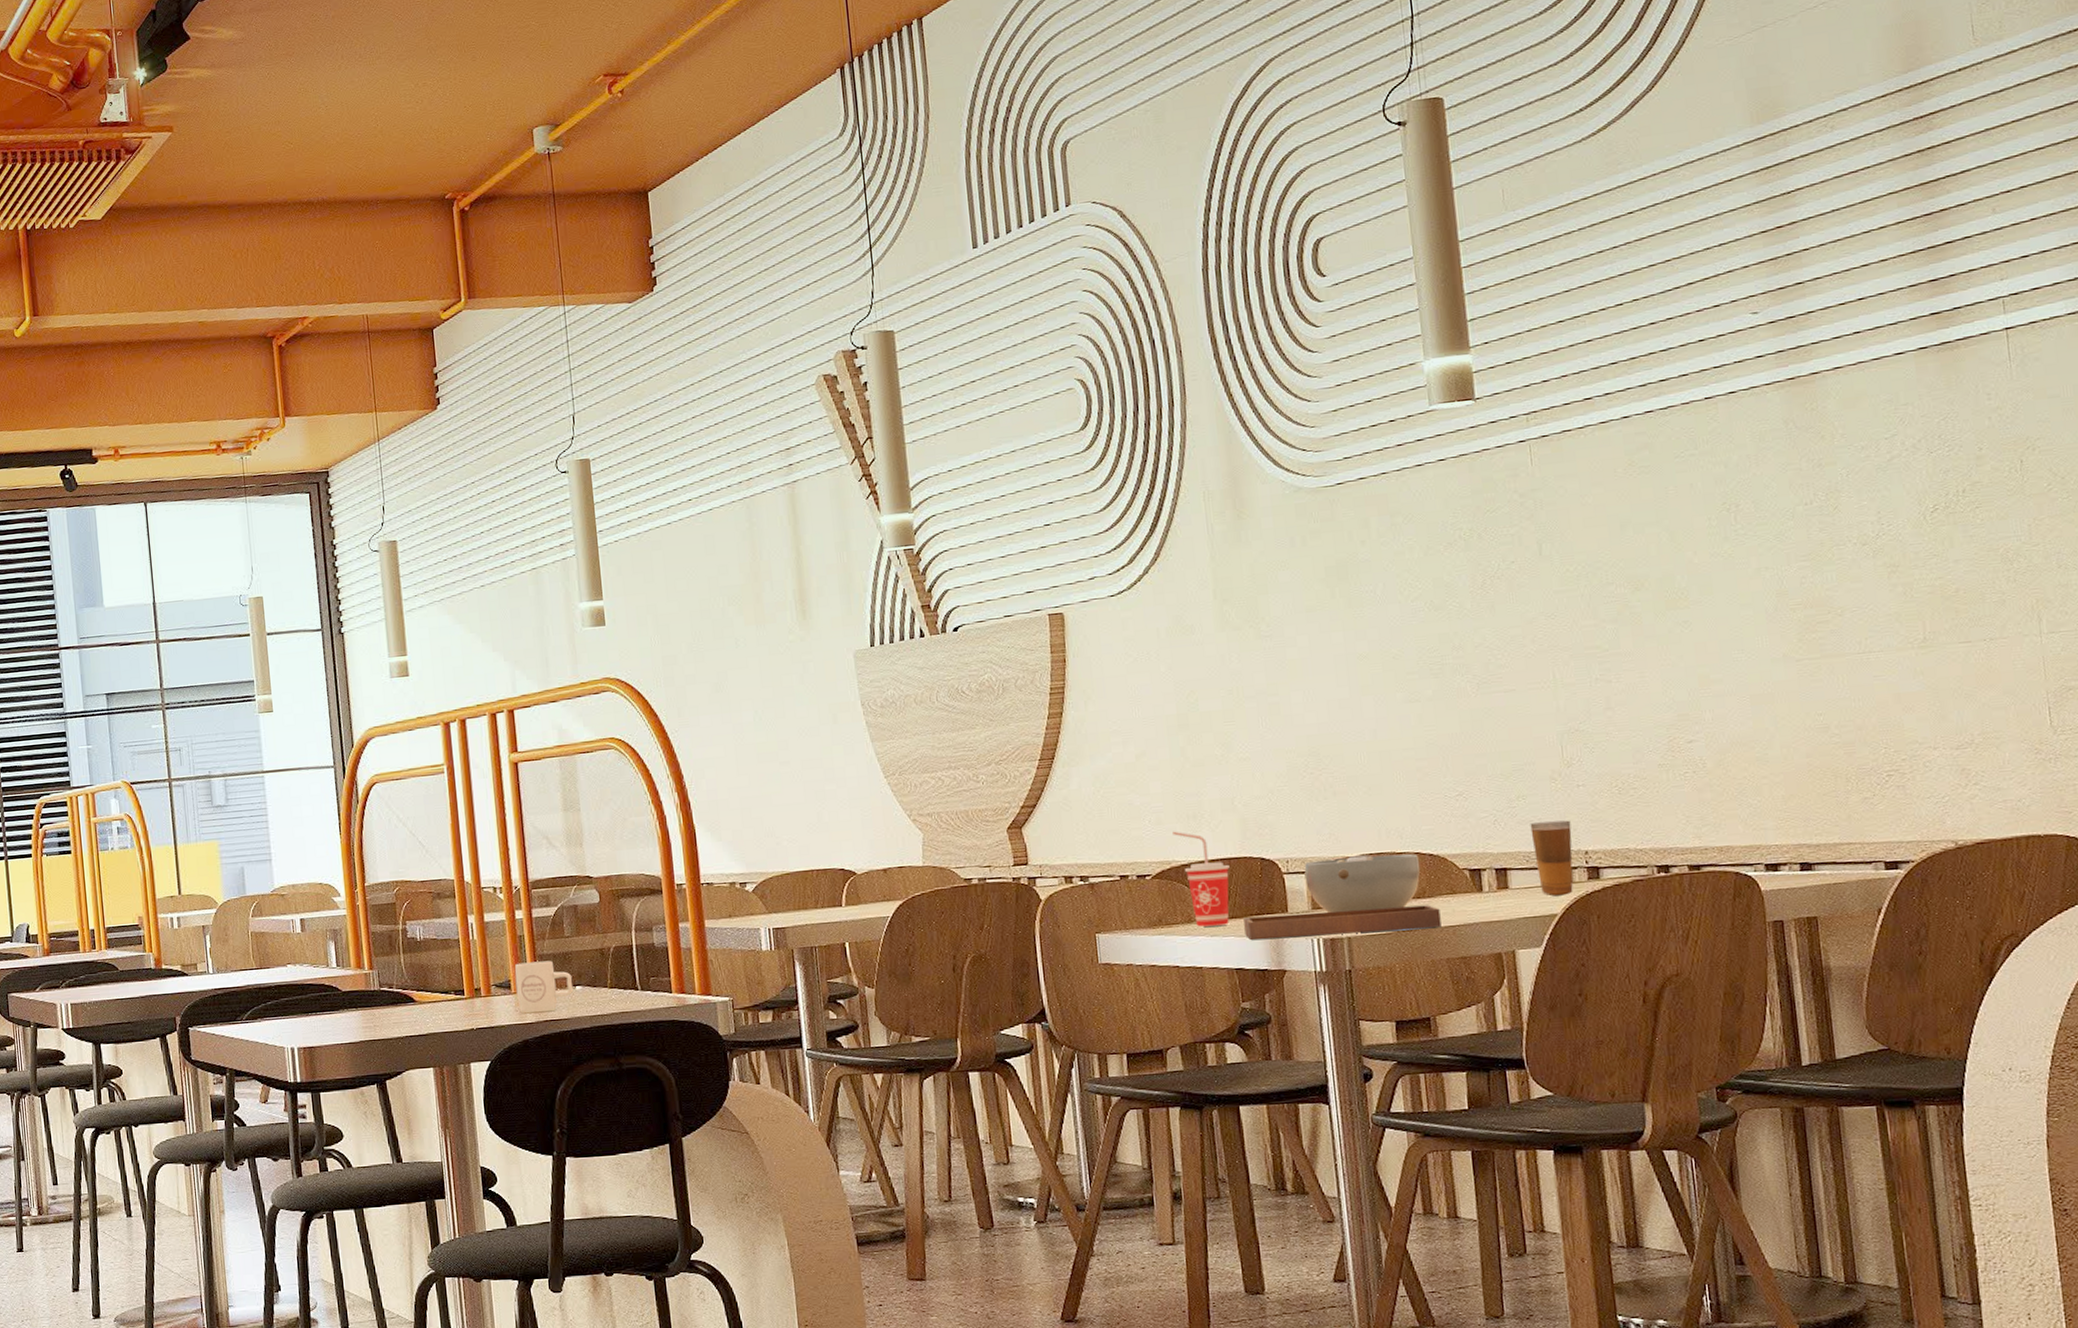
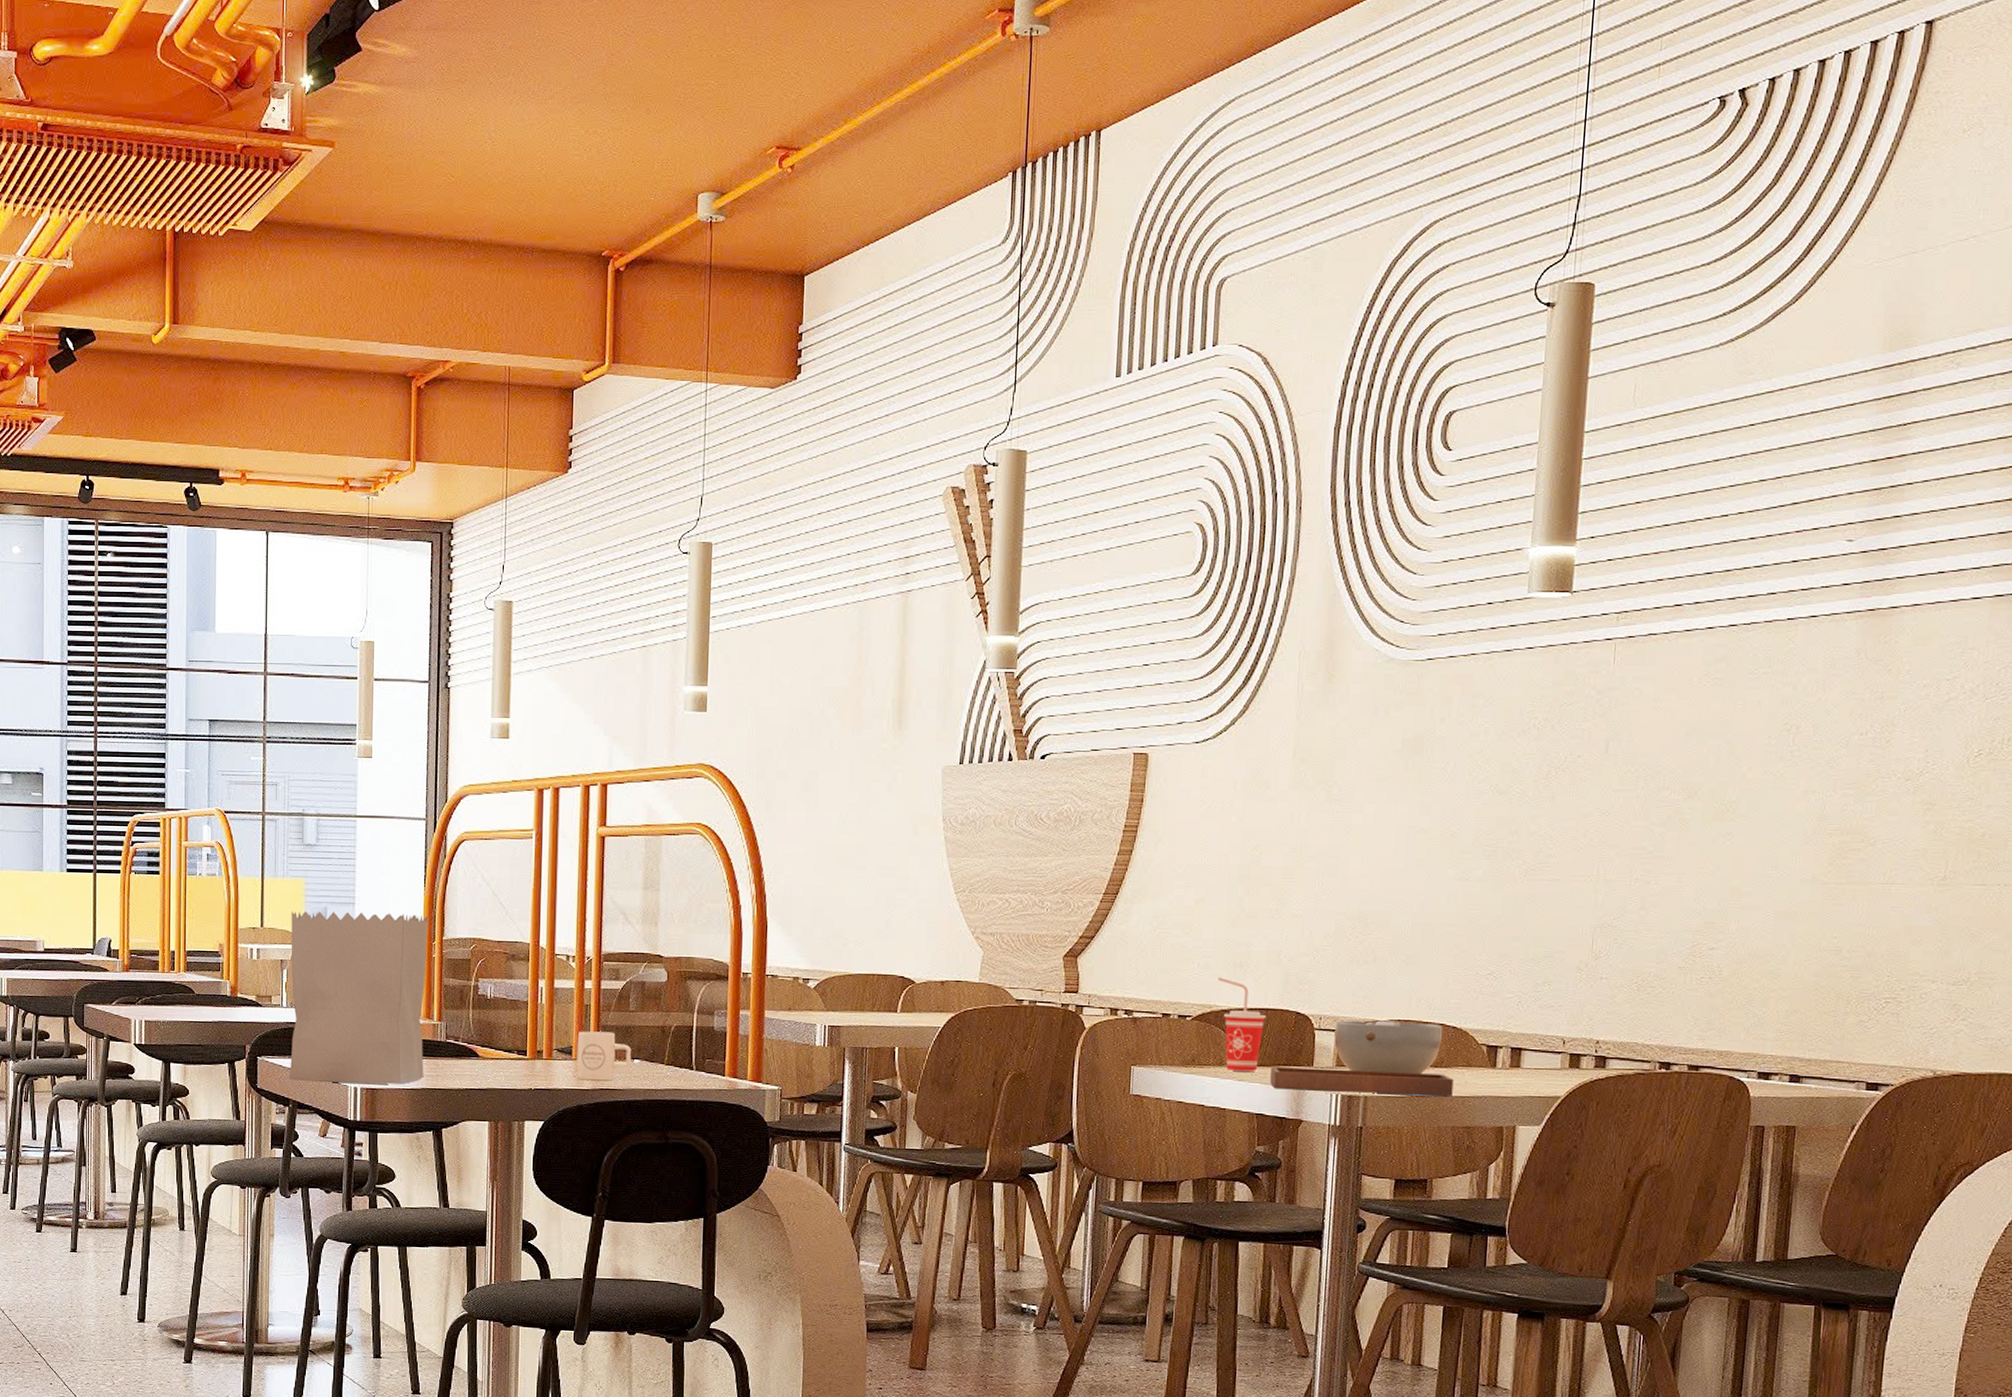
paper bag: none [208,863,361,1048] -> present [289,911,428,1084]
beverage cup: present [1530,820,1573,898] -> none [1549,1007,1588,1081]

